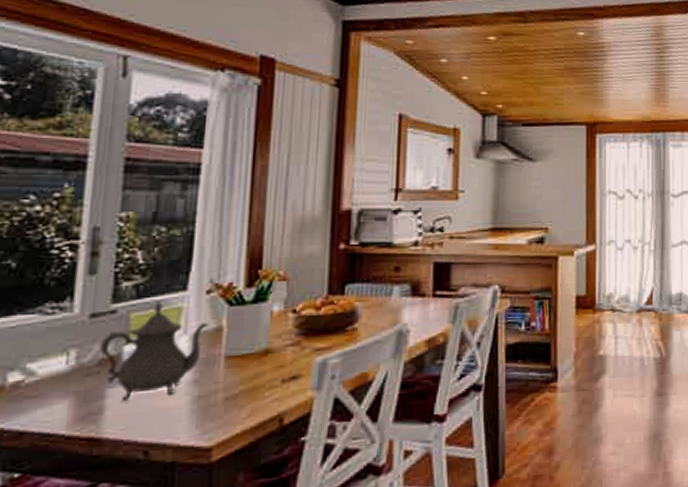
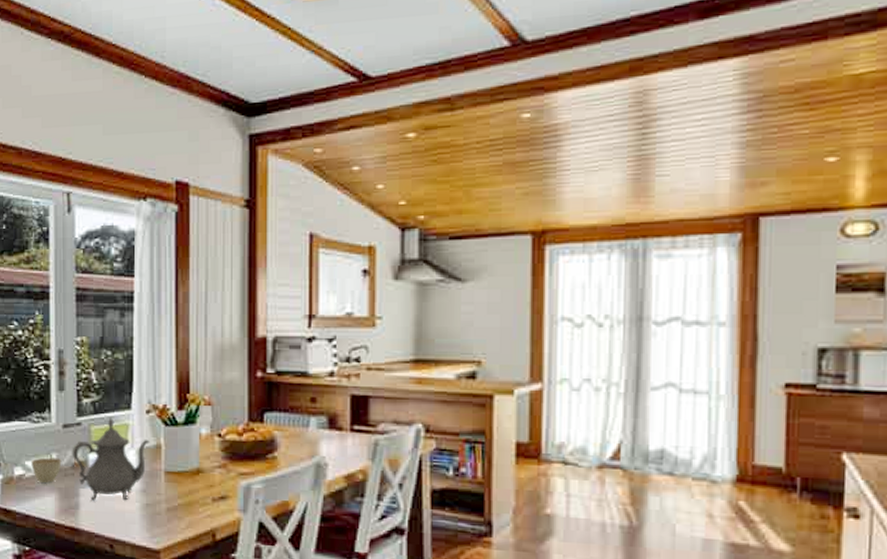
cup: none [36,354,84,388] -> present [31,457,62,483]

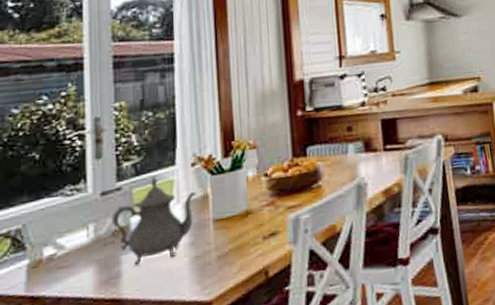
cup: present [31,457,62,483] -> none [64,228,100,258]

